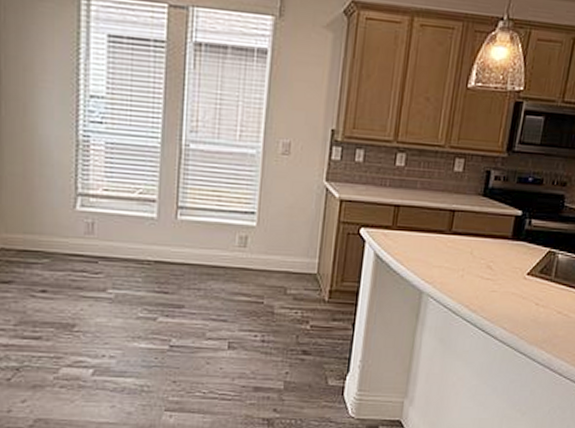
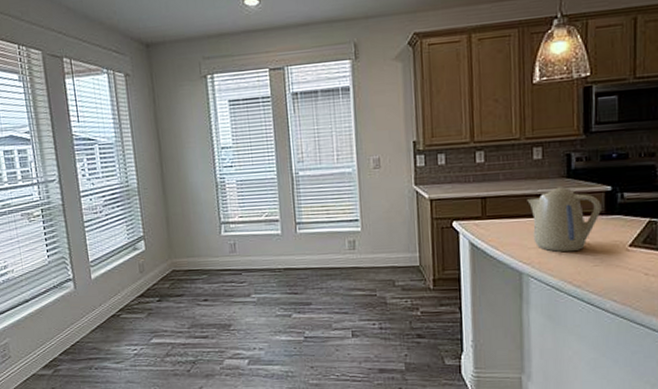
kettle: none [439,204,510,275] -> present [527,187,601,253]

